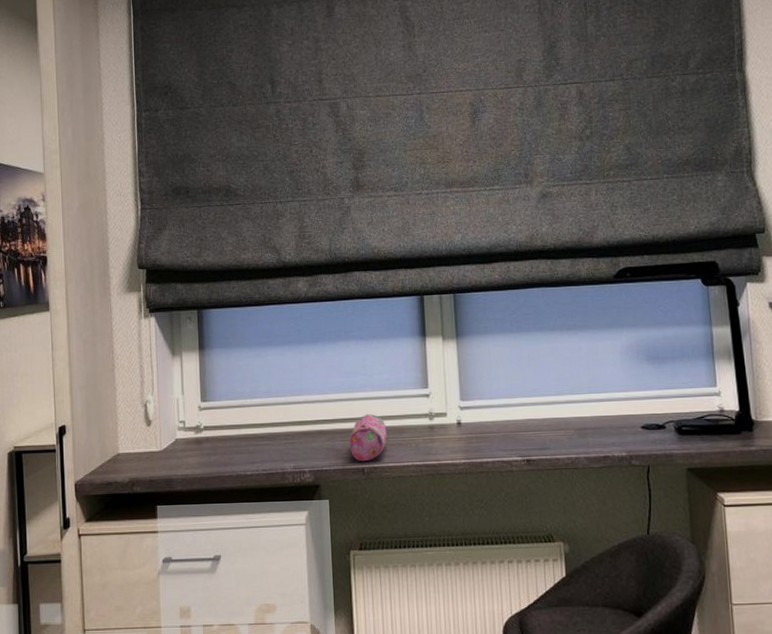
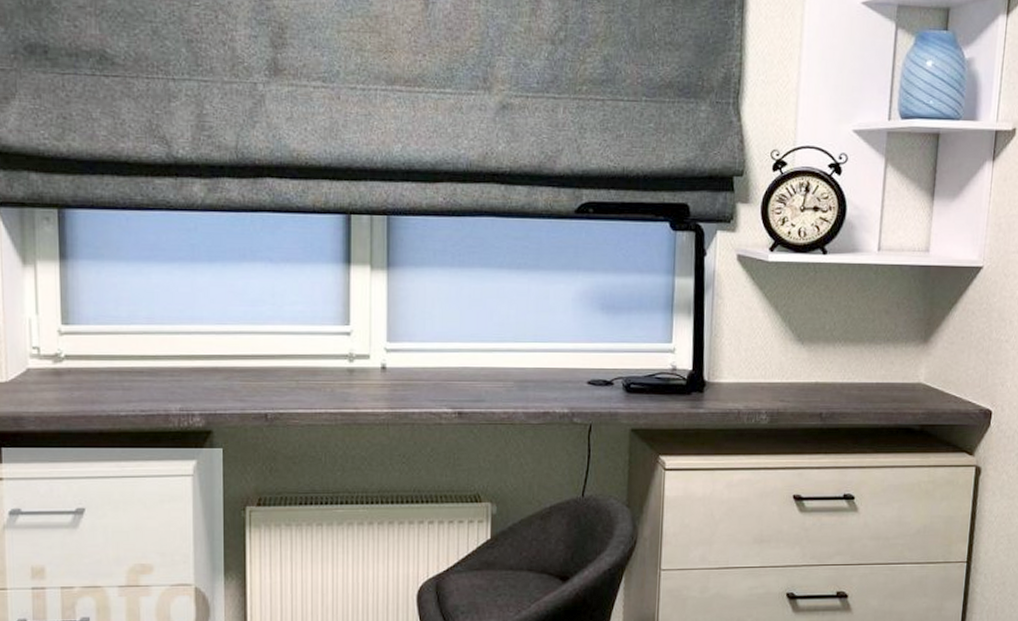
pencil case: present [349,414,387,462] -> none [250,351,297,406]

